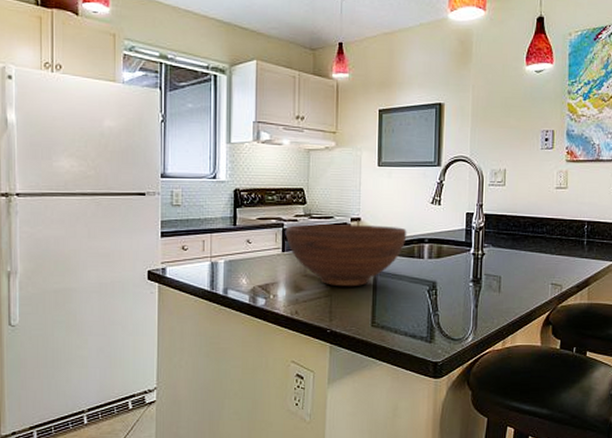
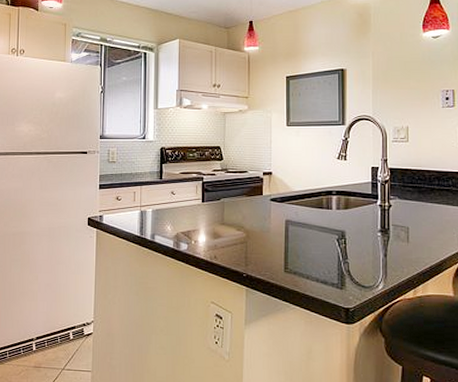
fruit bowl: present [285,224,407,287] -> none [204,178,315,235]

